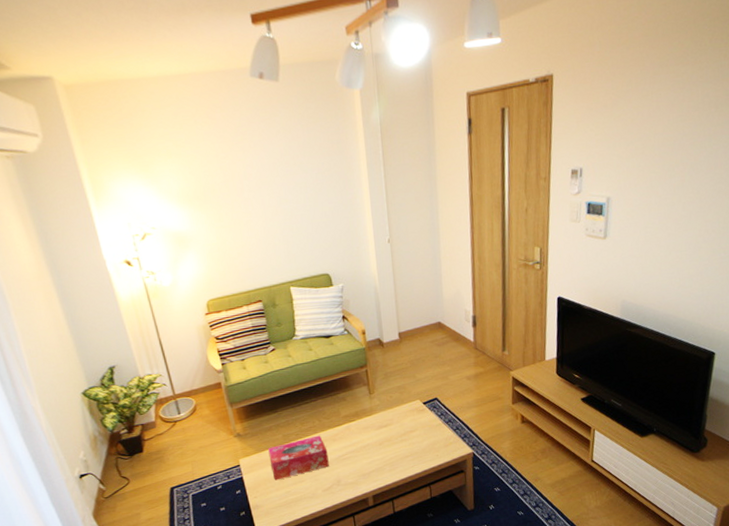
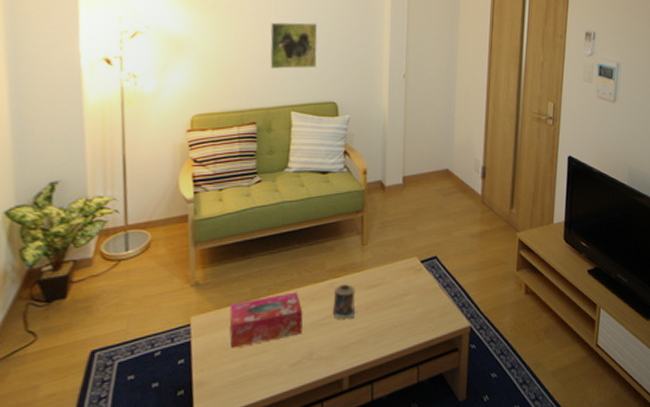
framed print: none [258,202,306,251] -> present [270,22,318,69]
candle: none [350,426,372,453] -> present [332,284,356,318]

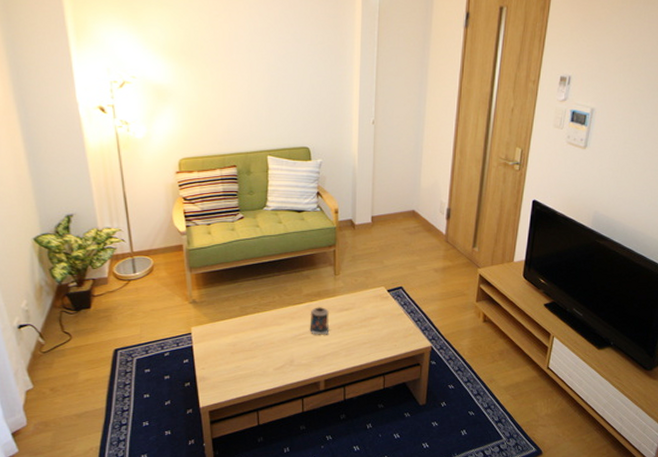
tissue box: present [229,292,303,349] -> none [223,311,284,353]
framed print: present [270,22,318,69] -> none [245,70,290,116]

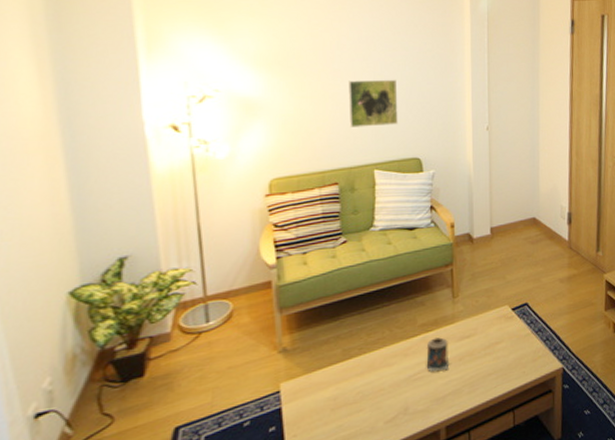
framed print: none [245,70,290,116] -> present [348,79,398,127]

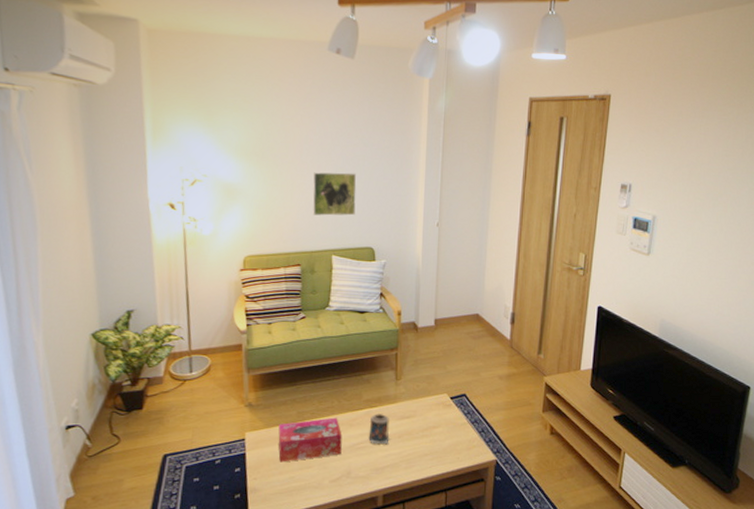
tissue box: none [321,349,396,411] -> present [278,417,342,462]

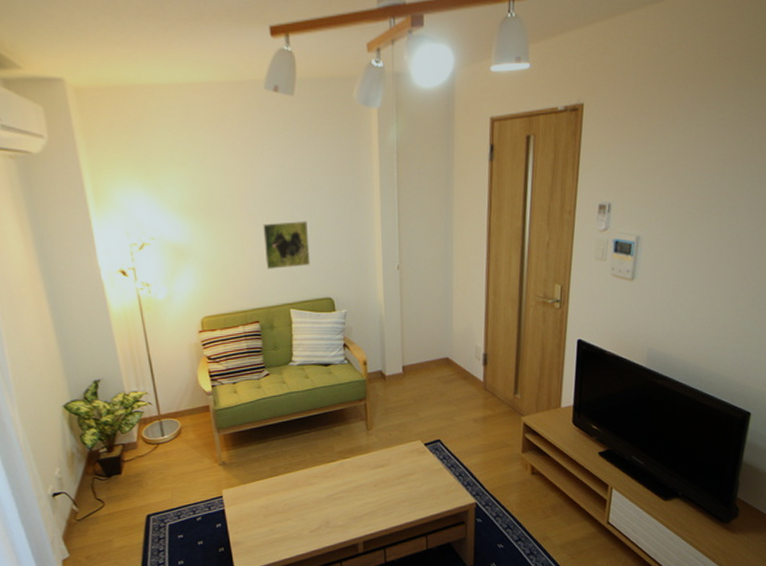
tissue box: present [278,417,342,462] -> none [254,471,318,516]
candle: present [368,414,390,444] -> none [343,464,365,493]

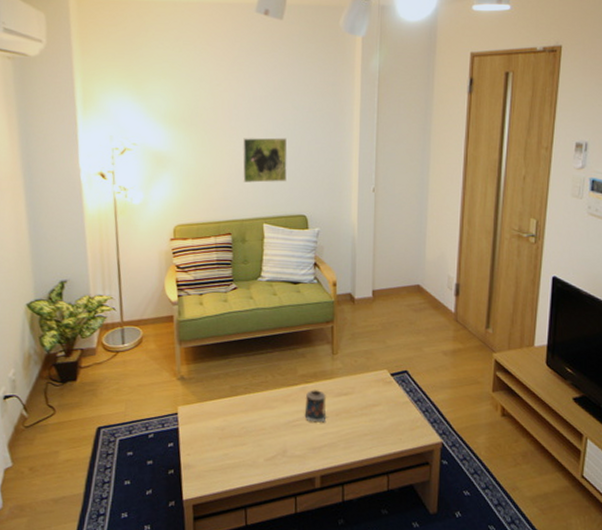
candle: none [343,464,365,493] -> present [304,390,327,422]

